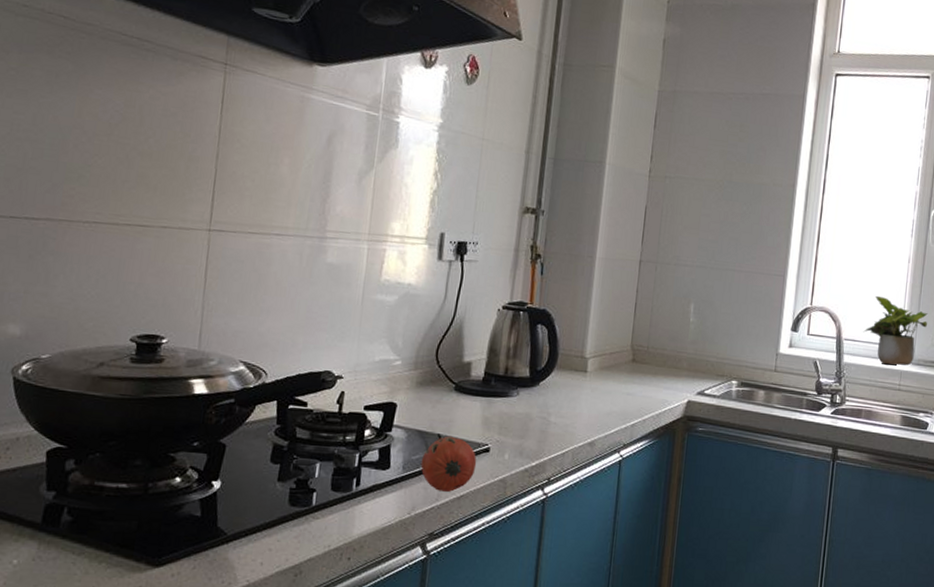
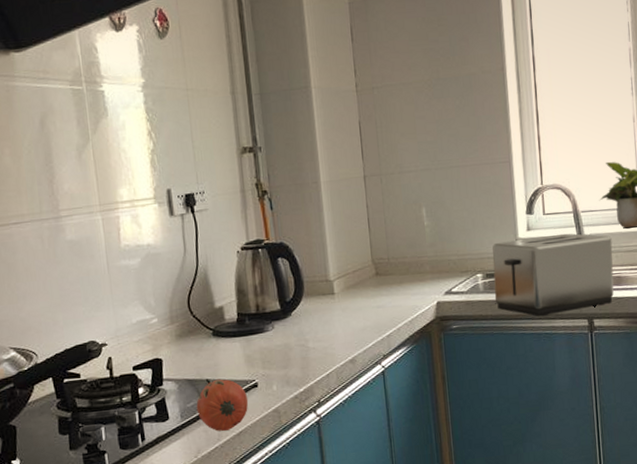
toaster: none [745,353,869,437] -> present [492,233,614,317]

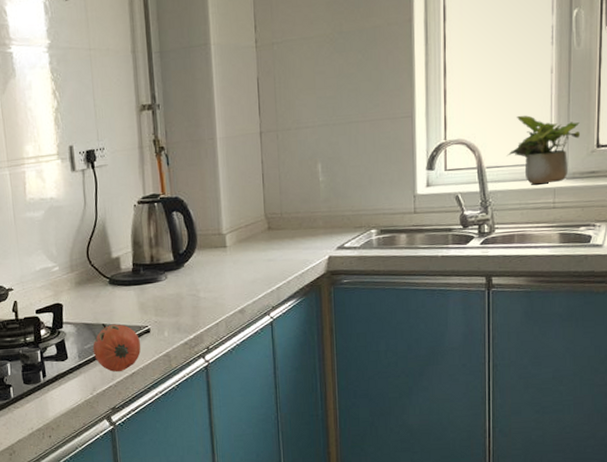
toaster: present [492,233,614,317] -> none [388,189,518,274]

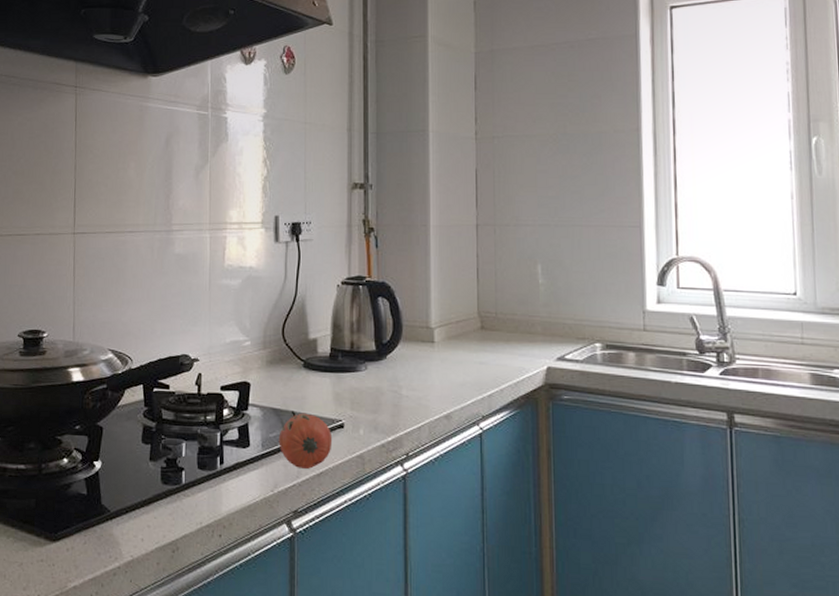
potted plant: present [507,115,580,186] -> none [746,240,827,317]

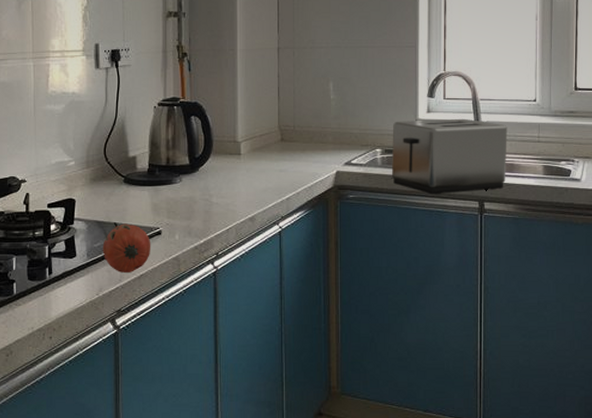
toaster: none [614,311,762,402] -> present [391,118,507,195]

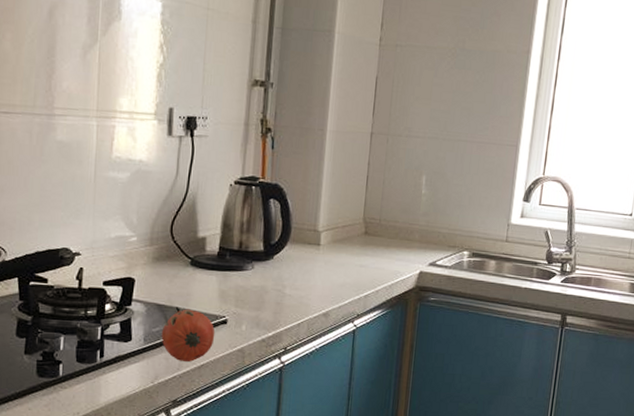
toaster: present [391,118,507,195] -> none [476,223,600,305]

